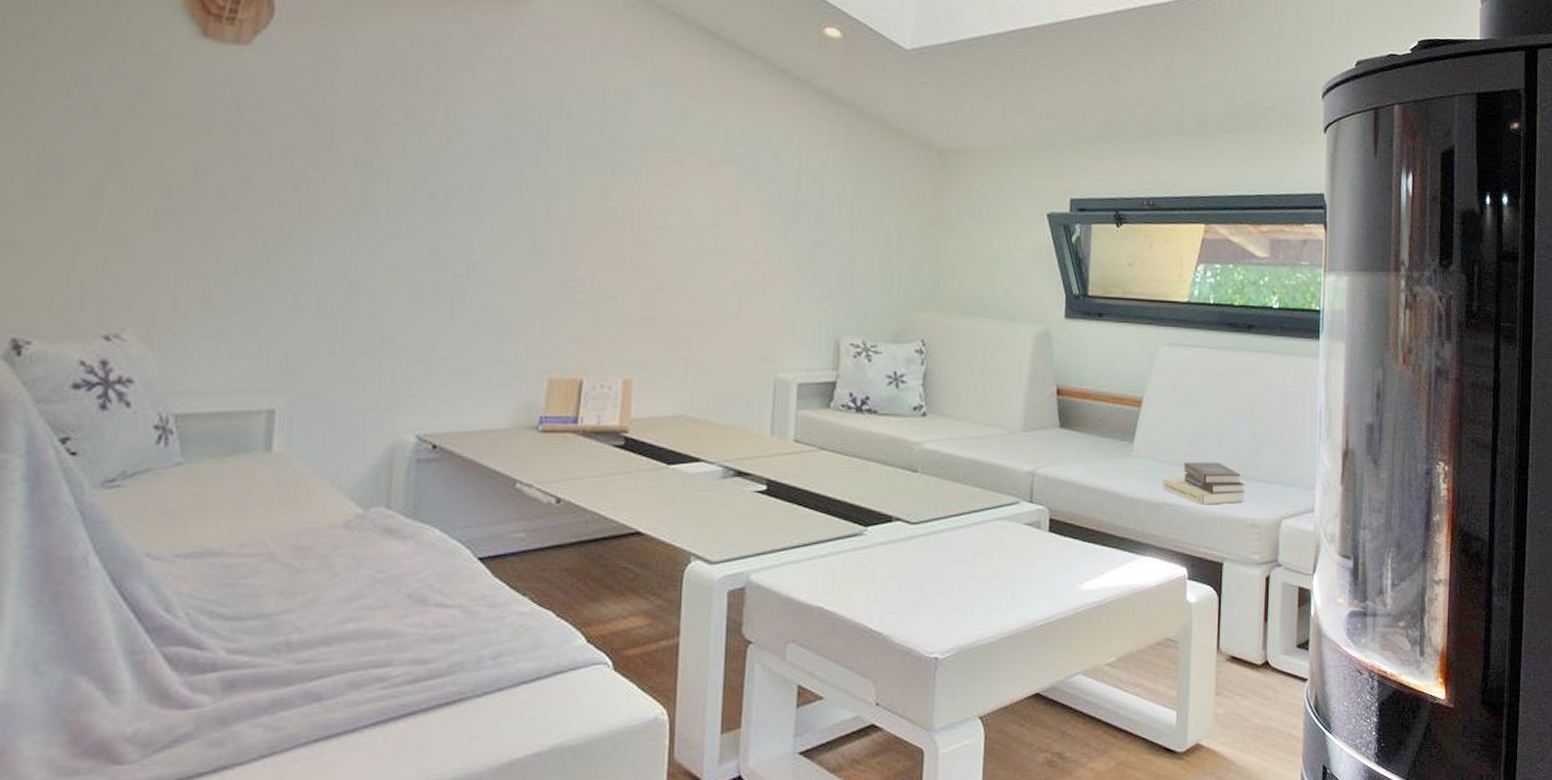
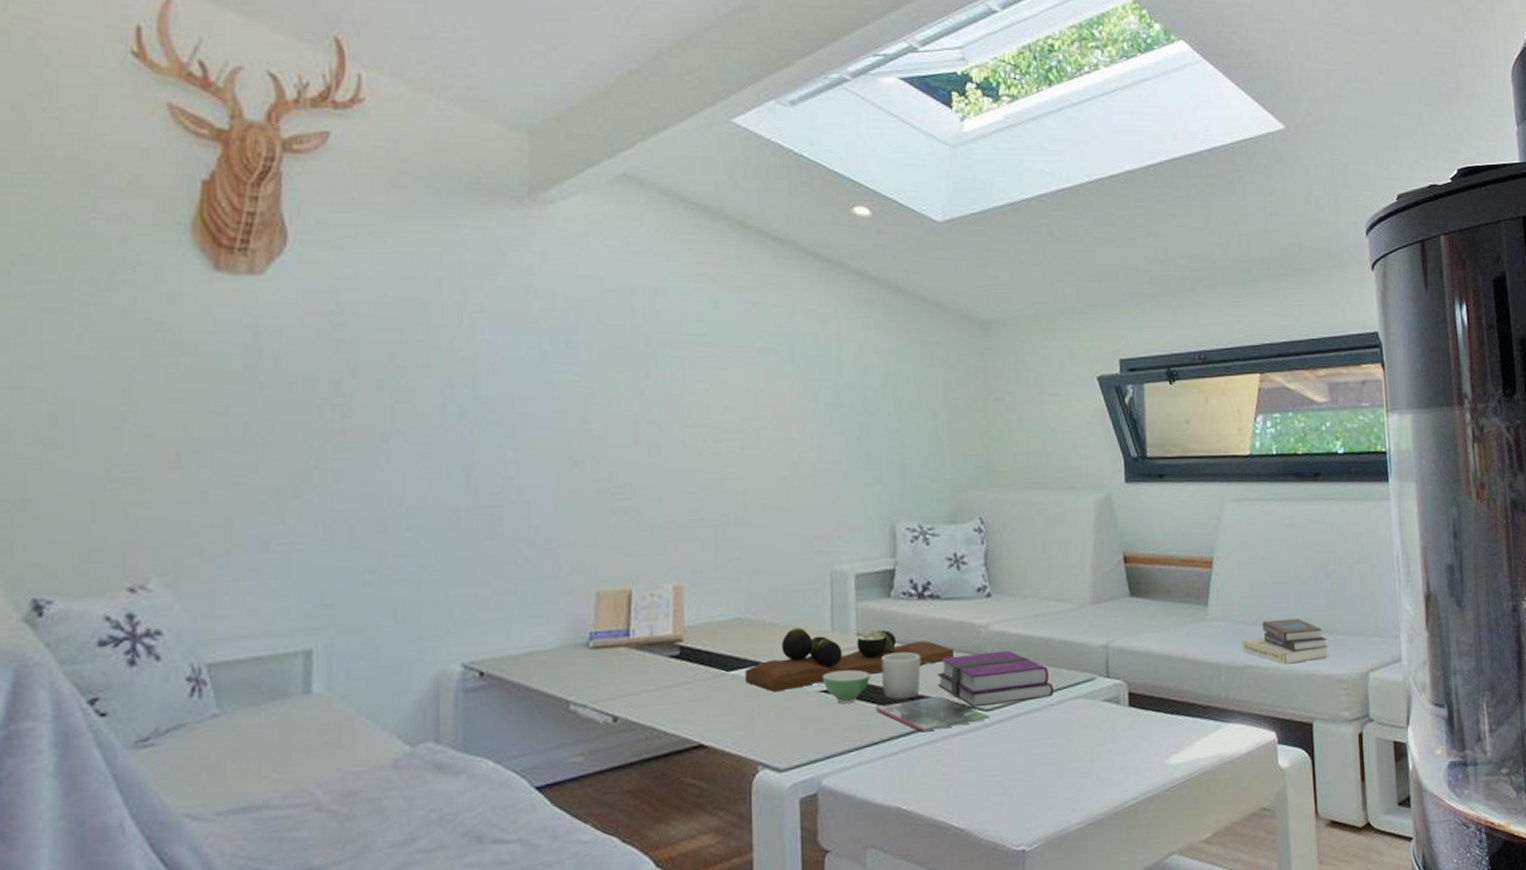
decorative tray: none [685,429,887,488] -> present [745,627,955,692]
bowl: none [758,474,806,505] -> present [822,669,872,704]
magazine: none [807,506,916,539] -> present [876,696,991,733]
mug: none [815,461,854,507] -> present [881,652,921,700]
hardback book: none [867,468,979,520] -> present [937,650,1054,708]

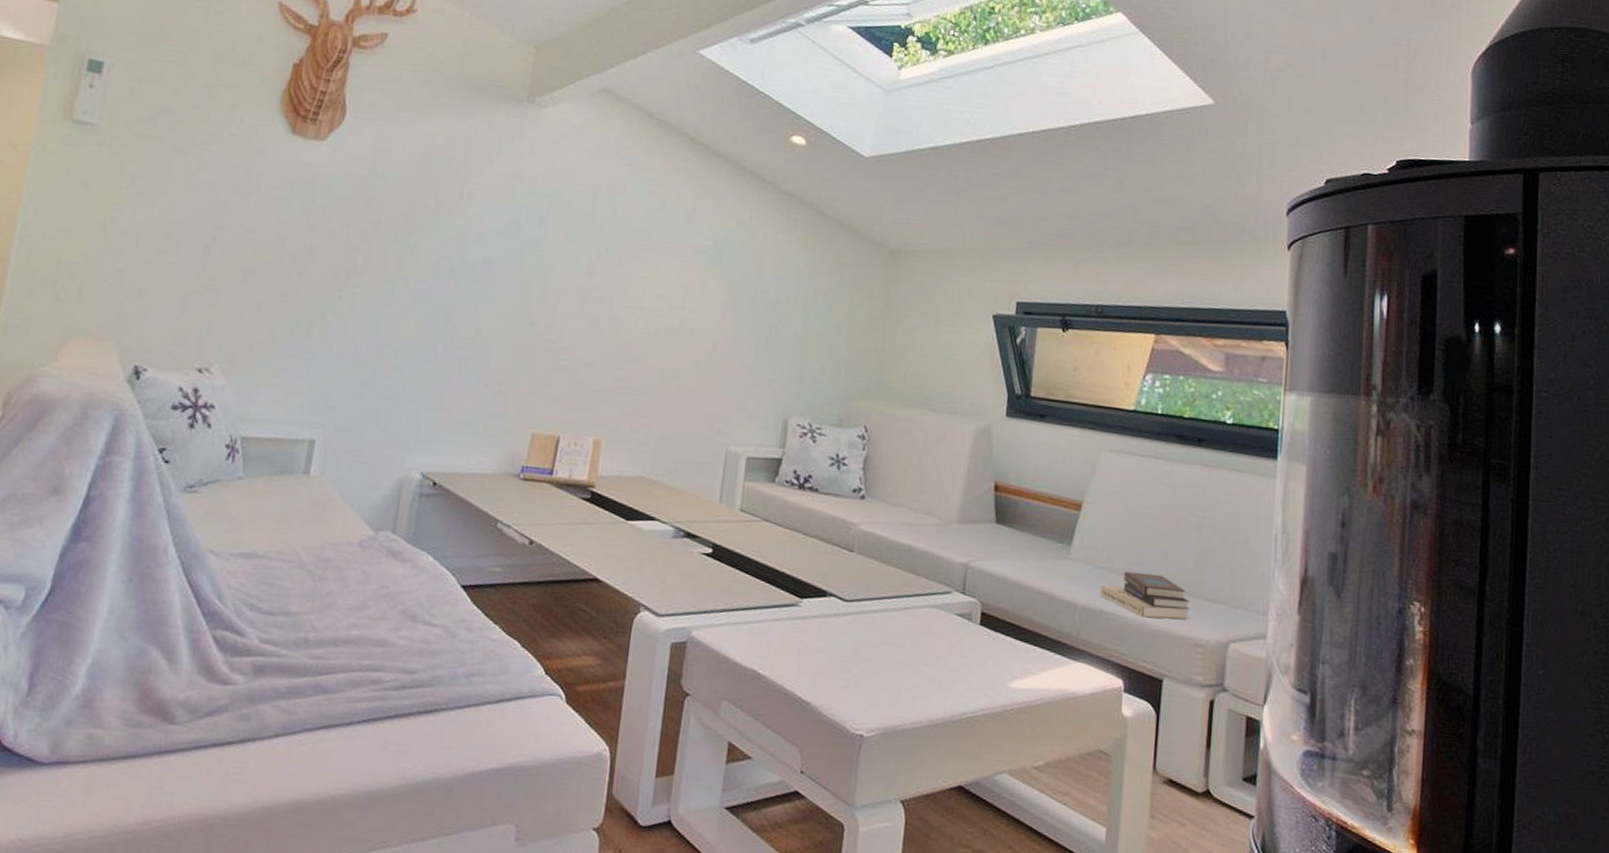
decorative tray: present [745,627,955,692] -> none [641,494,825,549]
bowl: present [822,669,872,704] -> none [705,538,748,570]
magazine: present [876,696,991,733] -> none [747,576,849,610]
mug: present [881,652,921,700] -> none [756,532,794,576]
hardback book: present [937,650,1054,708] -> none [804,545,911,601]

